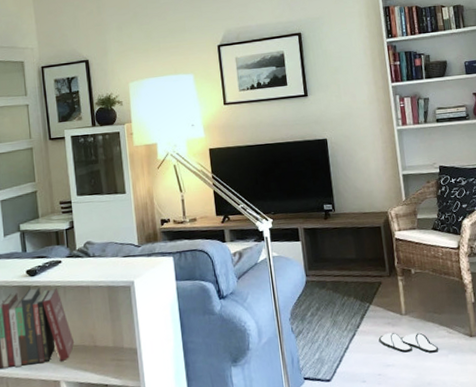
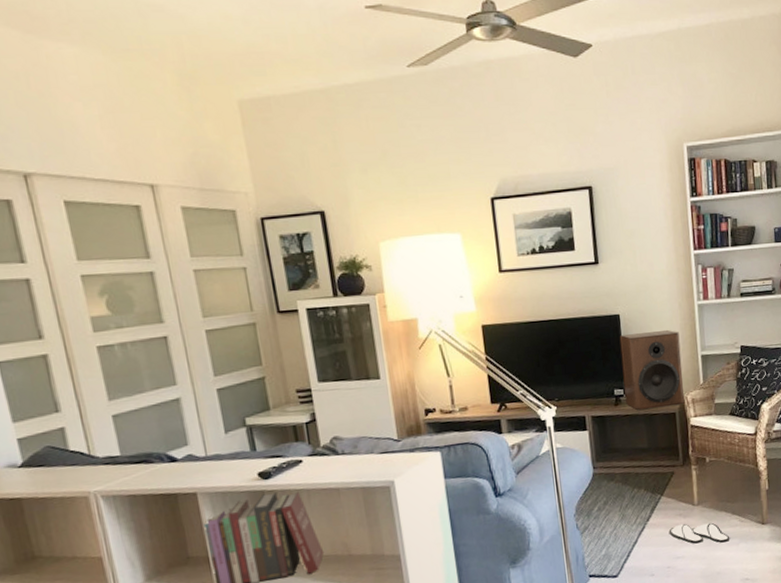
speaker: none [327,151,389,224] -> present [619,329,684,411]

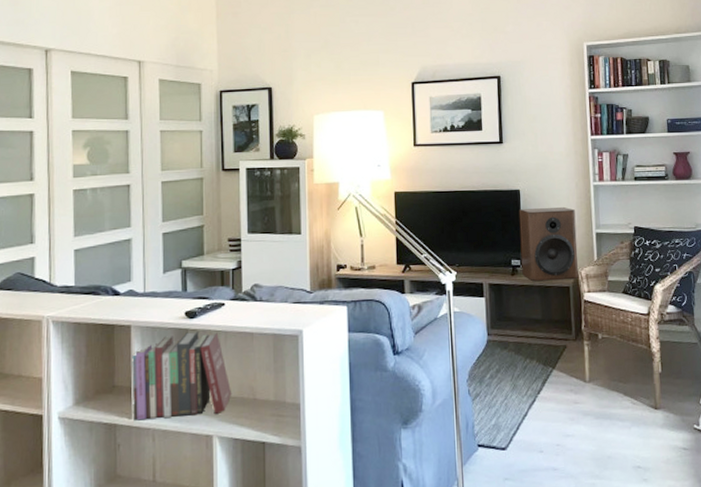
slippers: present [669,522,730,544] -> none [559,400,622,425]

